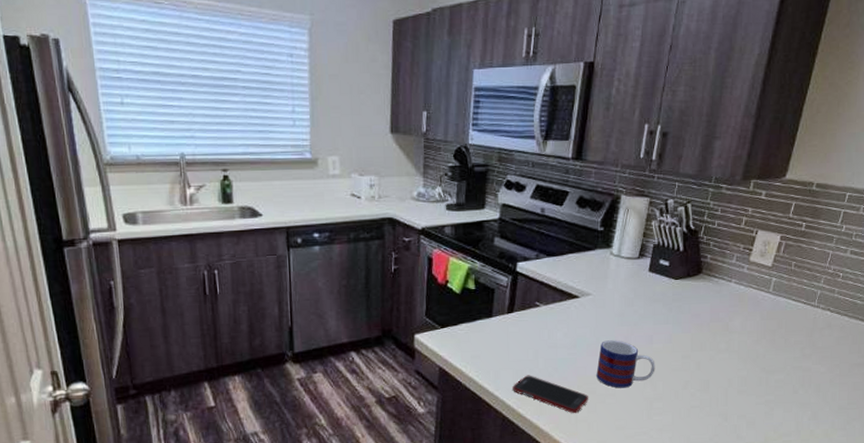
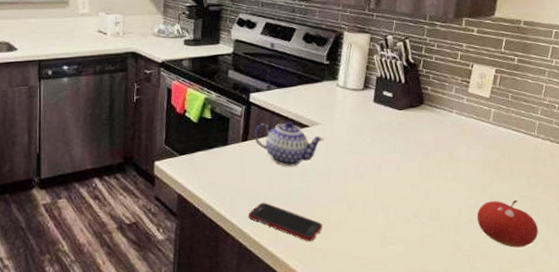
teapot: none [520,292,594,339] -> present [254,121,324,167]
mug: present [596,340,655,388] -> none [329,168,386,216]
fruit: none [746,371,808,418] -> present [476,200,538,248]

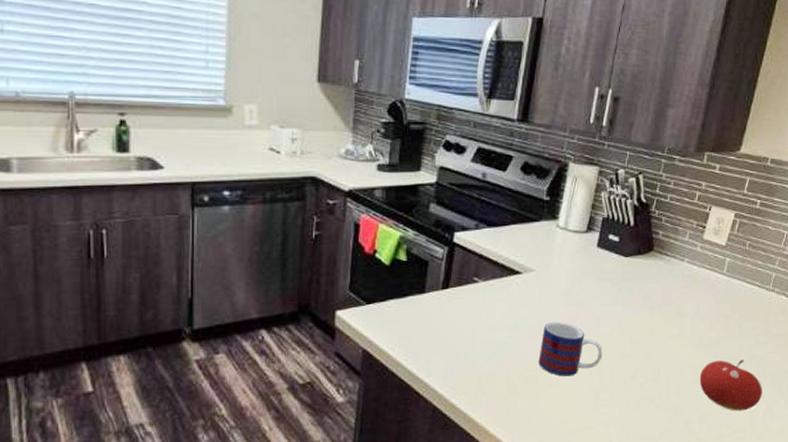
cell phone: present [248,202,323,242] -> none [445,360,530,405]
teapot: present [254,121,324,167] -> none [457,267,538,320]
mug: none [329,168,386,216] -> present [538,322,603,377]

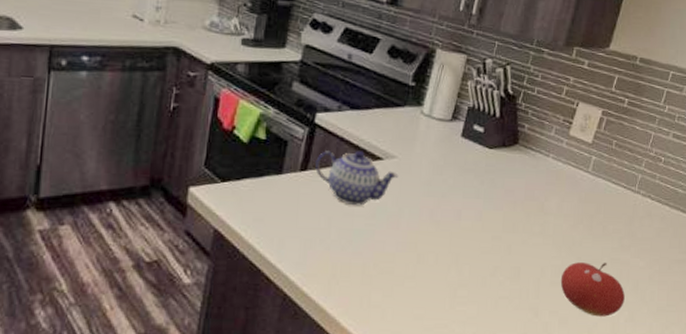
teapot: none [457,267,538,320] -> present [315,151,399,206]
mug: present [538,322,603,377] -> none [395,212,463,270]

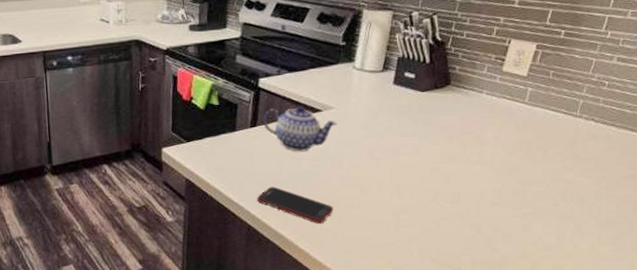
cell phone: none [298,246,386,297] -> present [257,186,334,224]
fruit: present [560,262,625,317] -> none [501,183,570,231]

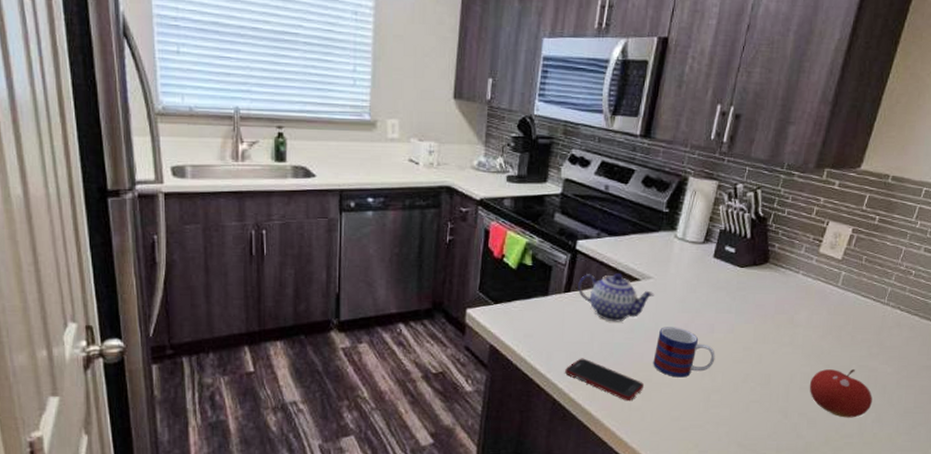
mug: none [341,152,402,200] -> present [653,327,715,378]
fruit: none [501,183,570,231] -> present [809,369,872,418]

